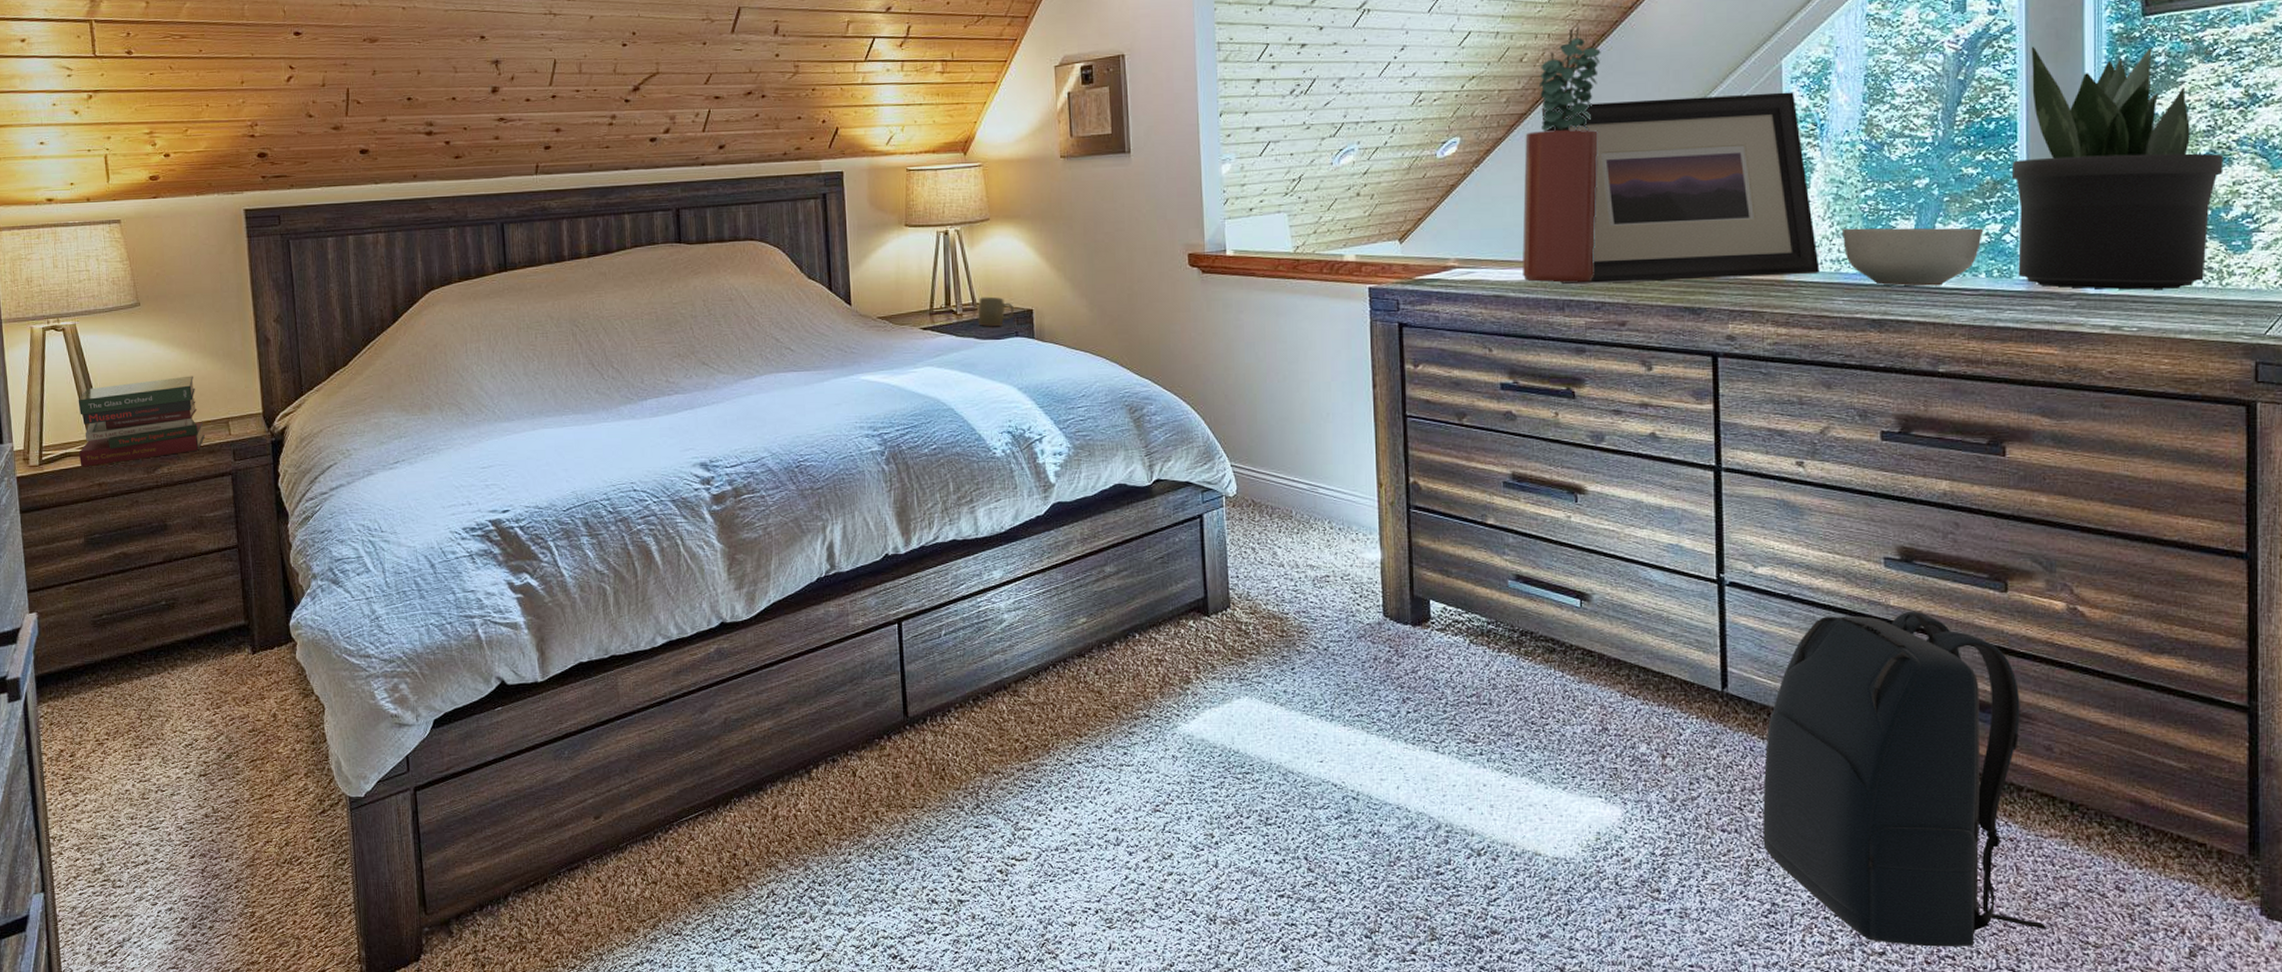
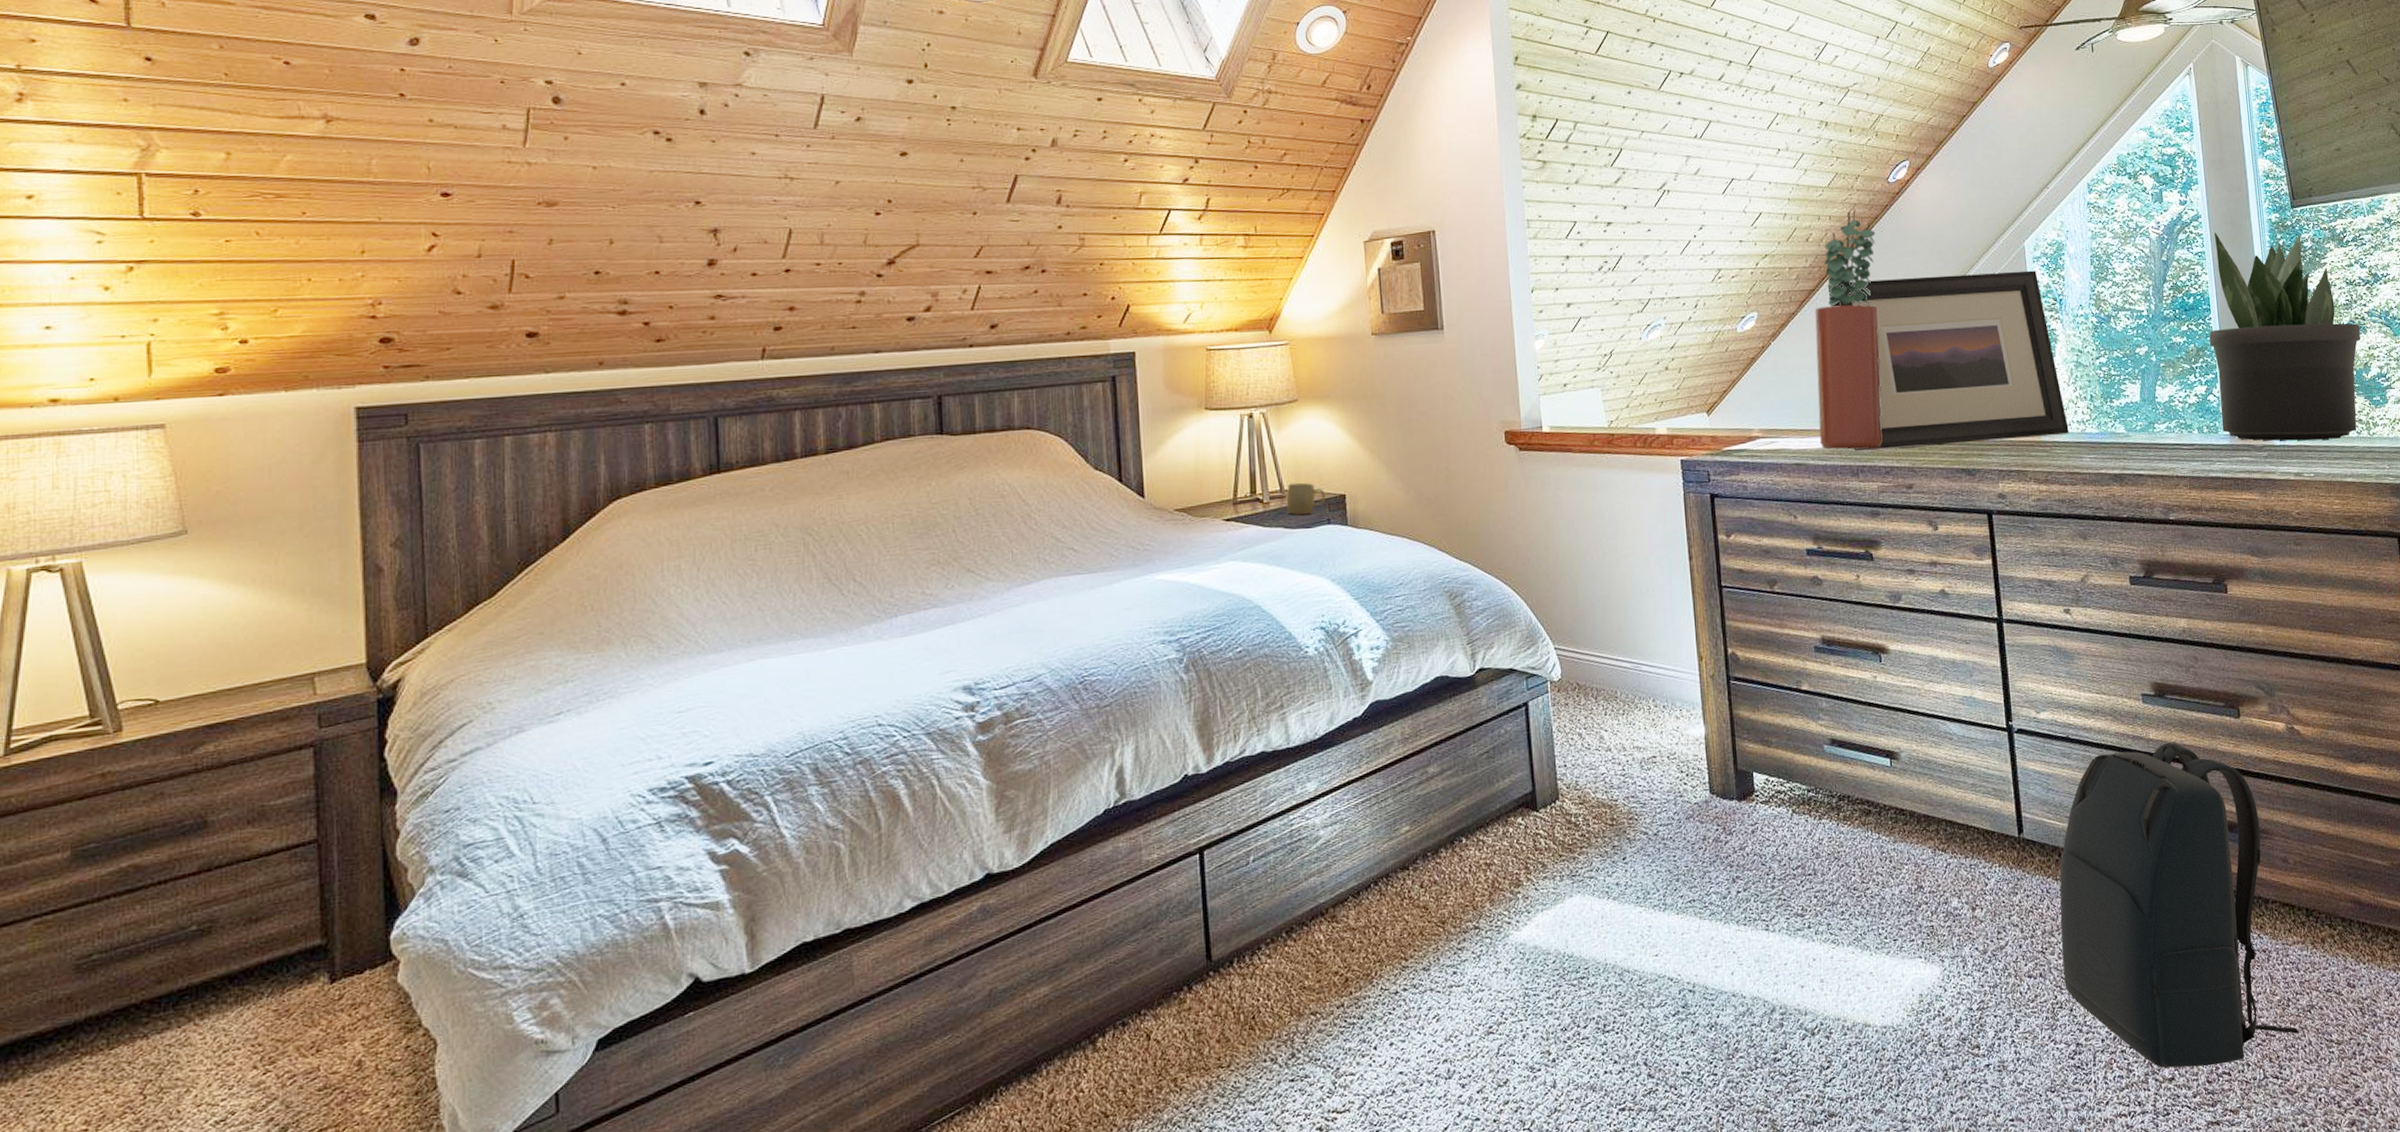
books: present [78,376,205,467] -> none [73,621,276,754]
bowl: present [1841,227,1984,287] -> none [2083,390,2193,443]

